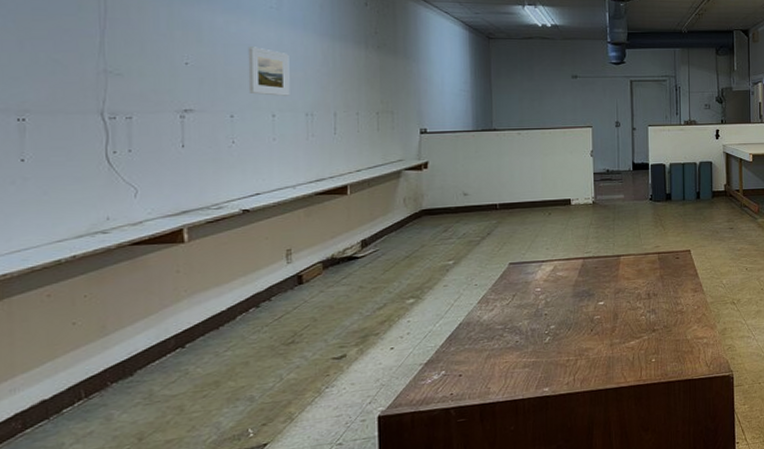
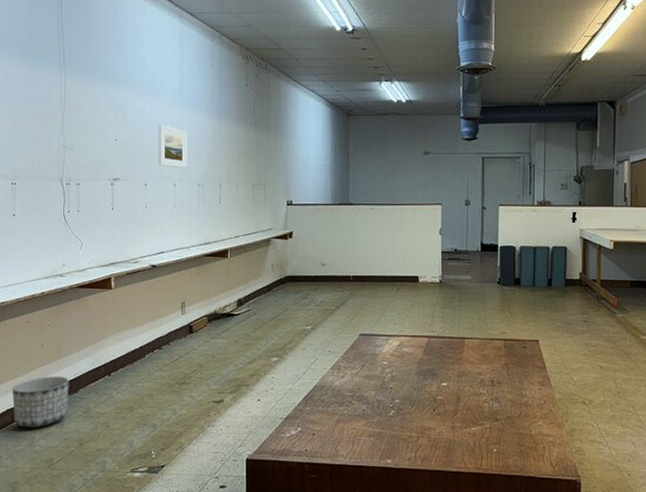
planter: none [24,358,120,433] -> present [12,376,69,428]

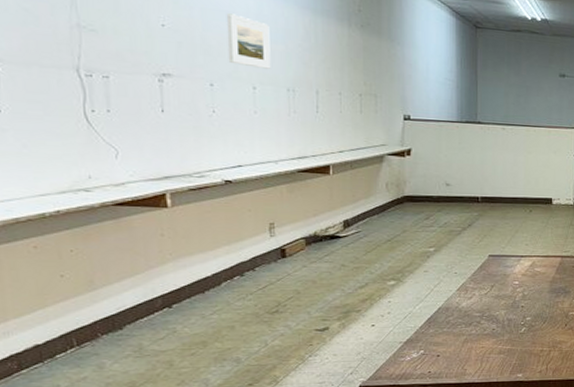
planter: present [12,376,69,428] -> none [16,312,110,375]

